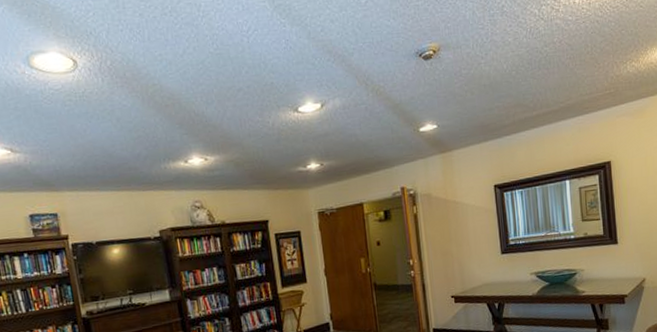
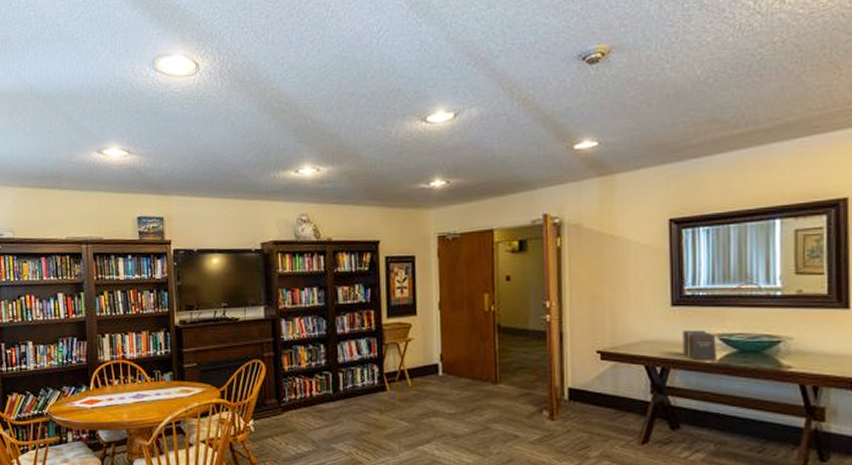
books: none [510,270,536,296] -> present [681,329,718,361]

